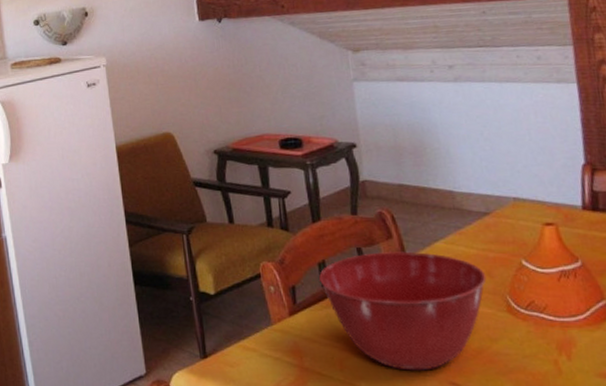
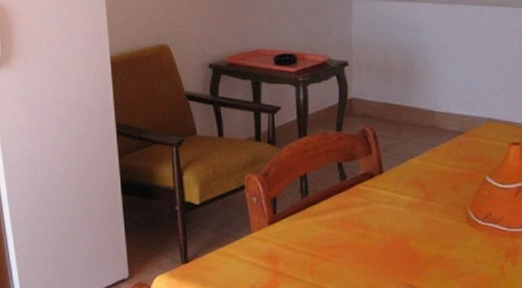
mixing bowl: present [319,251,487,371] -> none [300,167,452,275]

